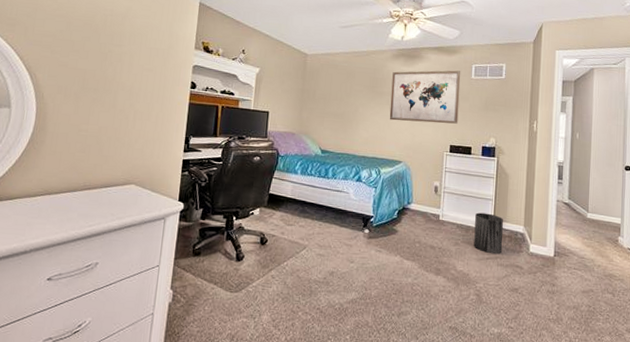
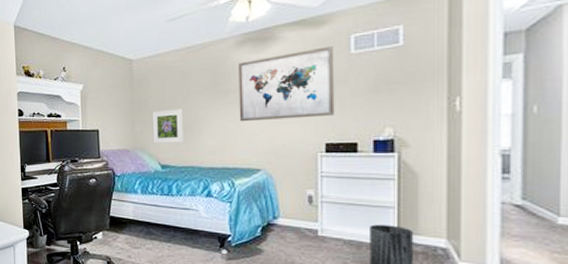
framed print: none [317,101,345,132] -> present [152,109,183,143]

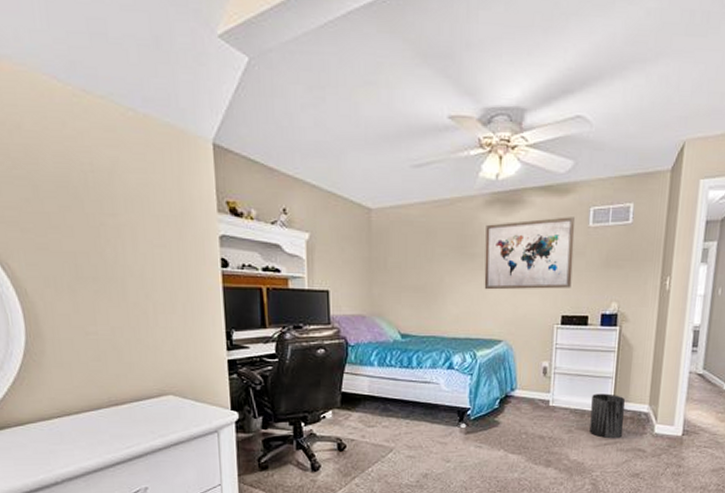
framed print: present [152,109,183,143] -> none [393,271,426,310]

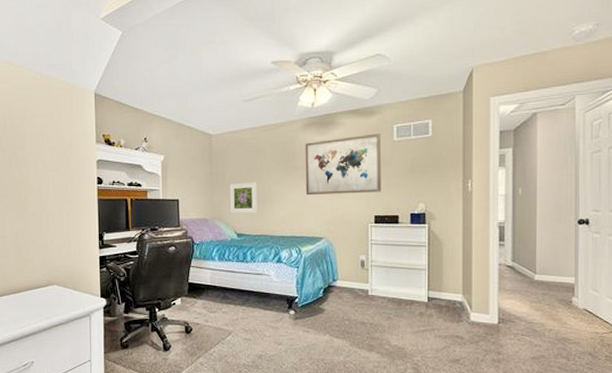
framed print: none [393,271,426,310] -> present [229,182,257,213]
trash can: present [589,393,625,439] -> none [408,284,440,326]

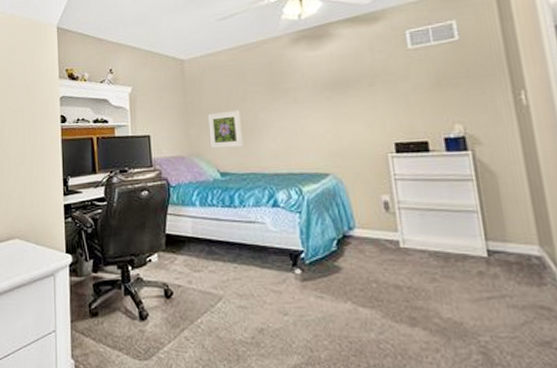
wall art: present [305,133,382,196] -> none [295,42,400,123]

